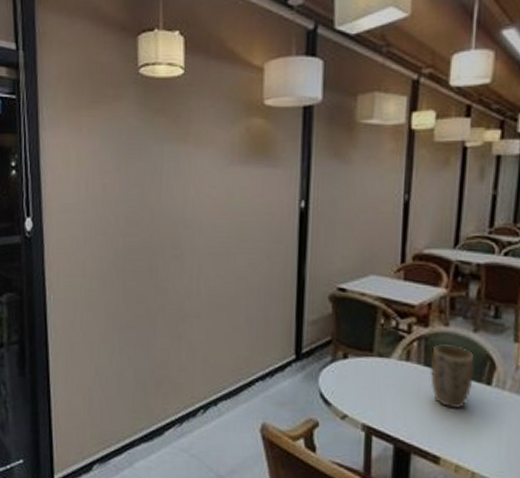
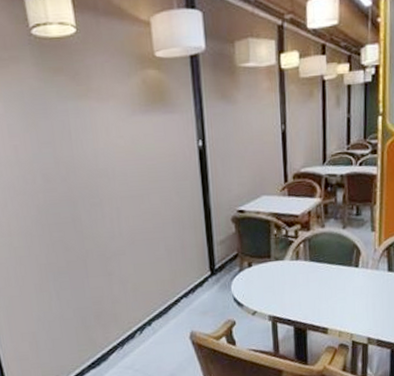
plant pot: present [429,344,475,408] -> none [314,241,346,290]

